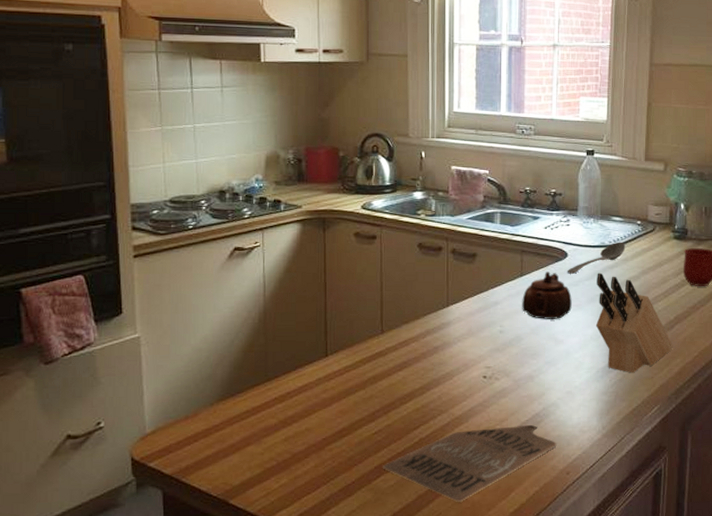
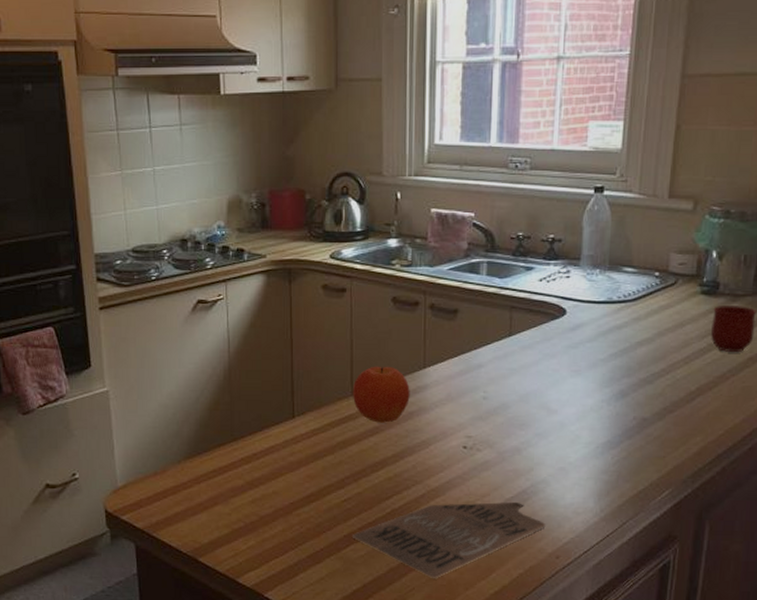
fruit: none [382,305,435,358] -> present [352,366,410,423]
teapot: present [522,271,572,319] -> none [509,330,570,386]
stirrer: present [567,242,626,274] -> none [564,297,639,334]
knife block: present [596,272,673,373] -> none [598,333,693,451]

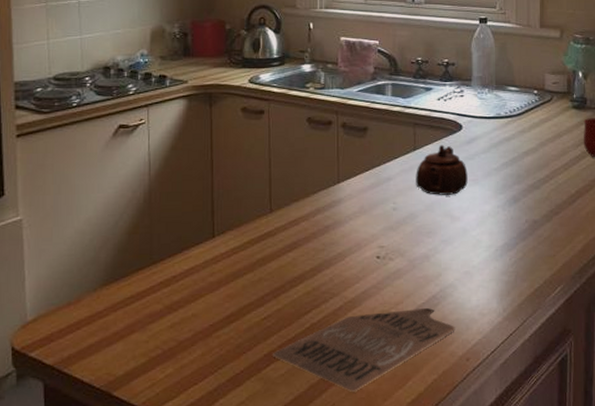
fruit: present [352,366,410,423] -> none [271,182,326,238]
teapot: none [509,330,570,386] -> present [416,144,468,195]

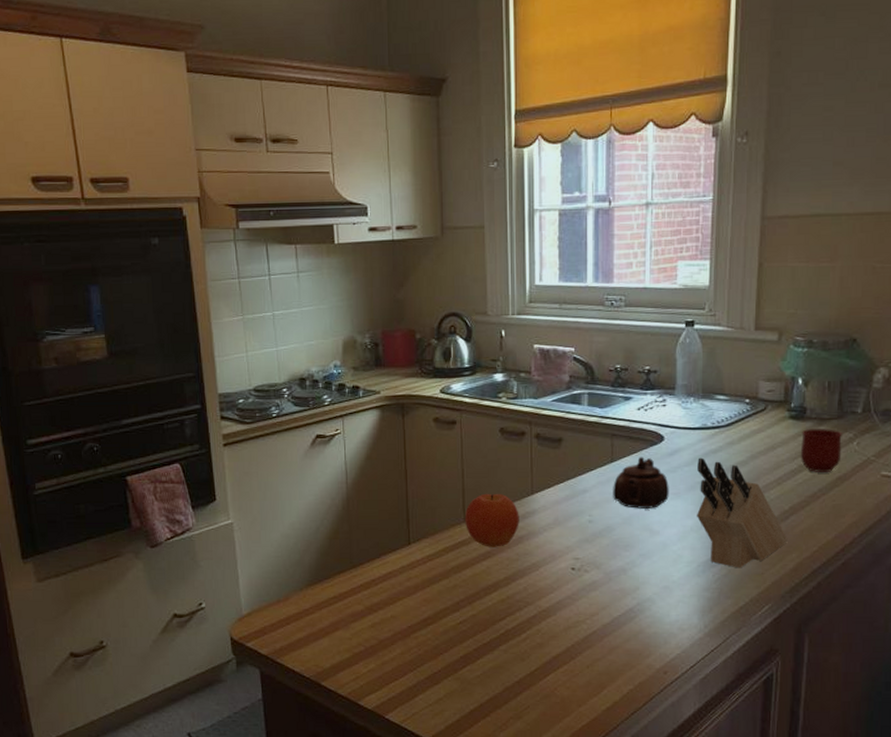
fruit: none [271,182,326,238] -> present [464,493,519,547]
home sign: present [273,308,455,392] -> none [469,621,653,696]
knife block: none [493,145,575,251] -> present [697,457,788,568]

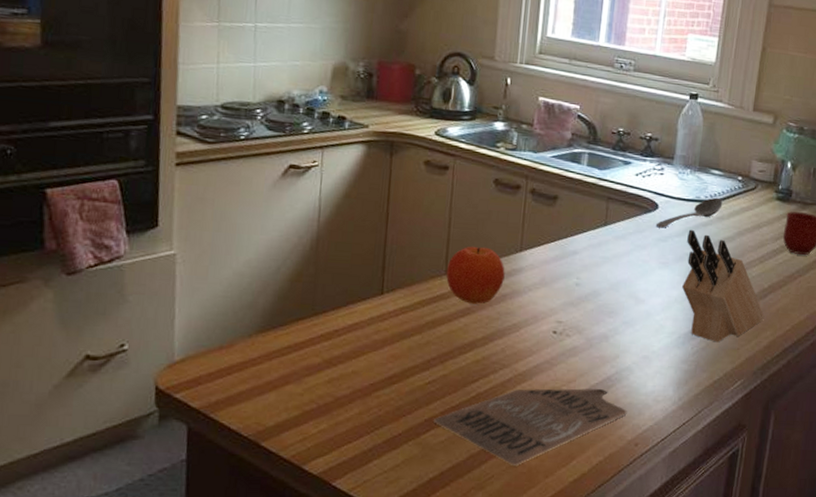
home sign: none [469,621,653,696] -> present [434,388,627,465]
teapot: present [613,456,669,509] -> none [602,222,659,276]
stirrer: none [663,423,731,459] -> present [655,197,723,228]

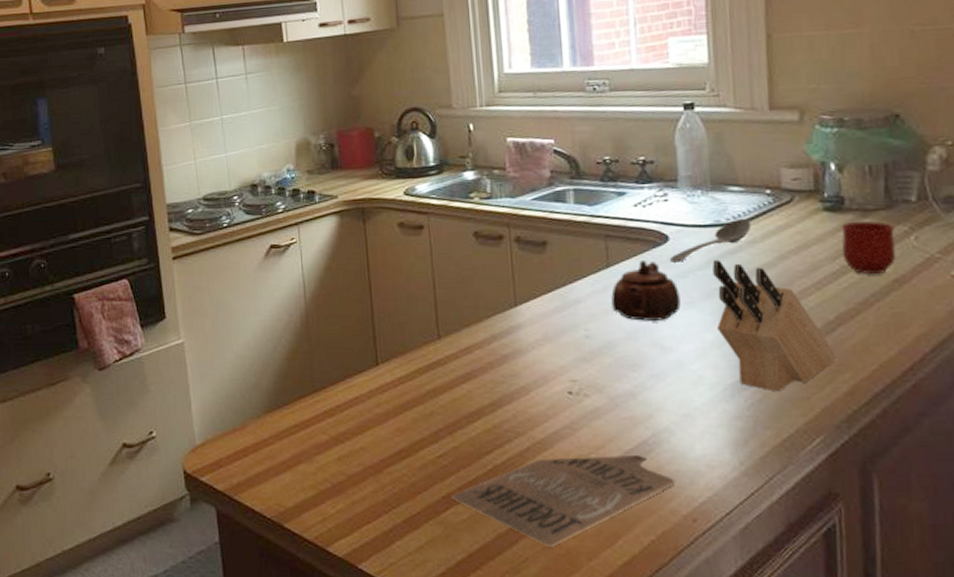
fruit: present [446,246,505,304] -> none [438,305,503,368]
teapot: none [602,222,659,276] -> present [611,259,681,321]

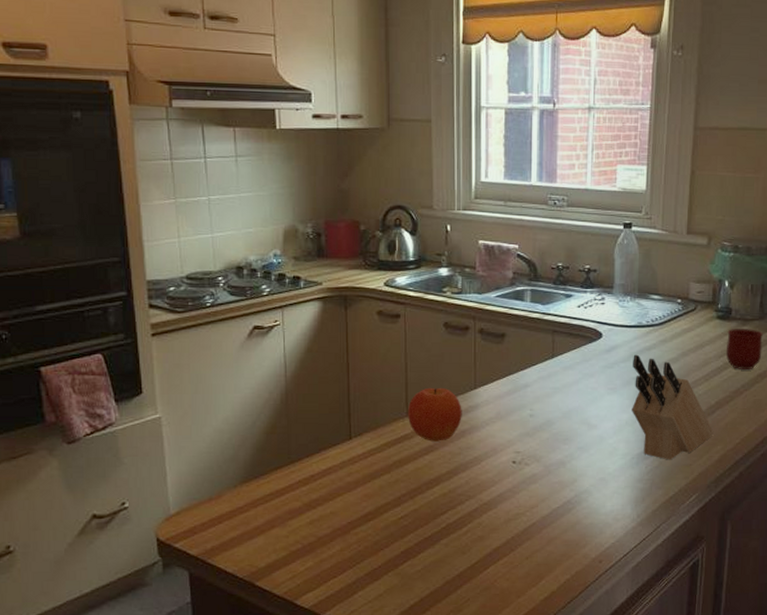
fruit: none [438,305,503,368] -> present [407,387,462,442]
home sign: present [452,456,676,546] -> none [410,512,589,588]
teapot: present [611,259,681,321] -> none [553,352,606,403]
stirrer: present [669,218,752,263] -> none [601,321,664,356]

